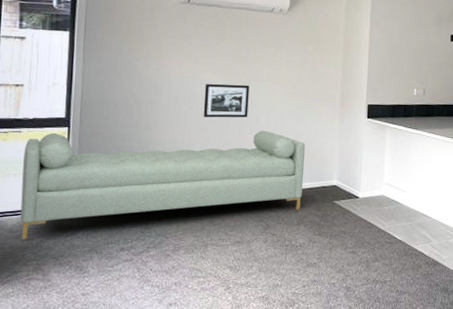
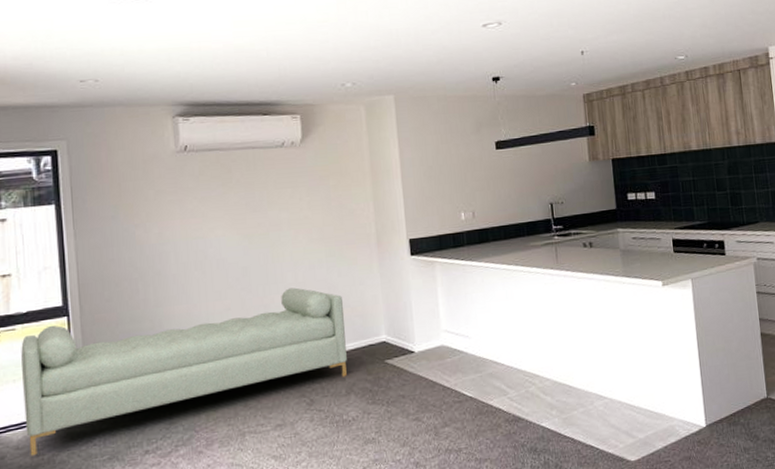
picture frame: present [203,84,250,118] -> none [216,236,271,282]

